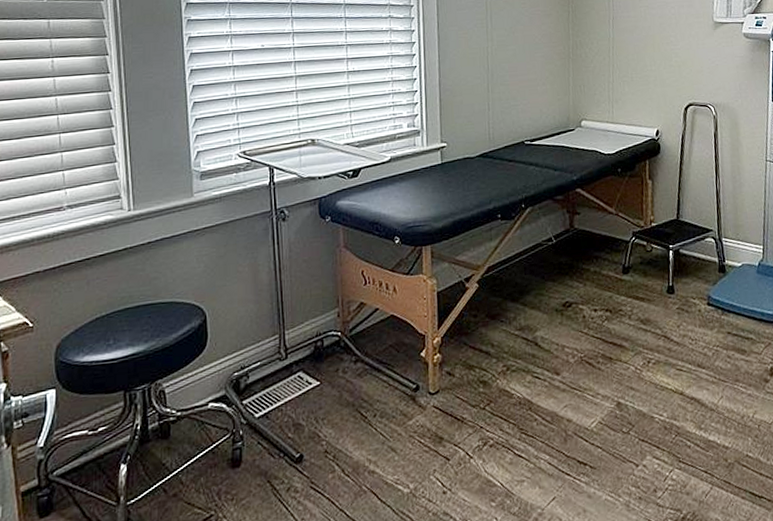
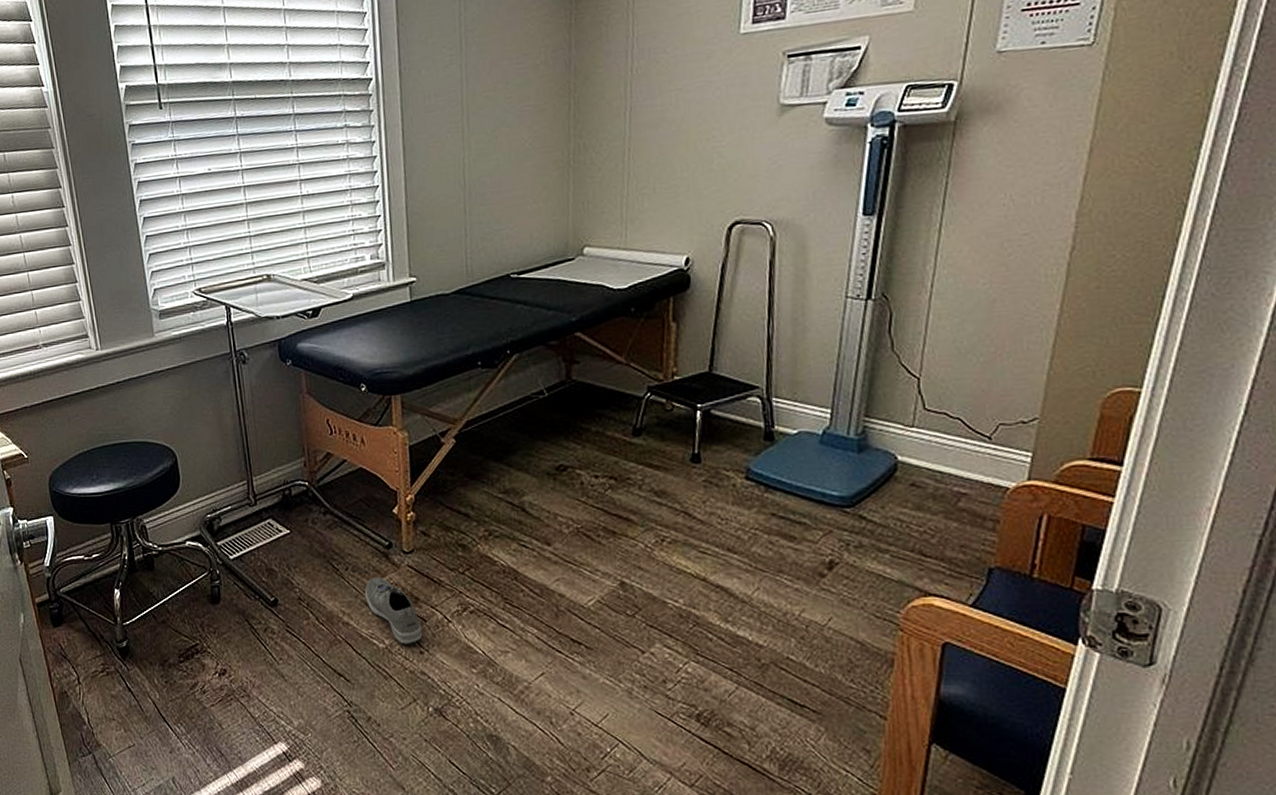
sneaker: none [392,421,446,486] -> present [365,578,423,644]

